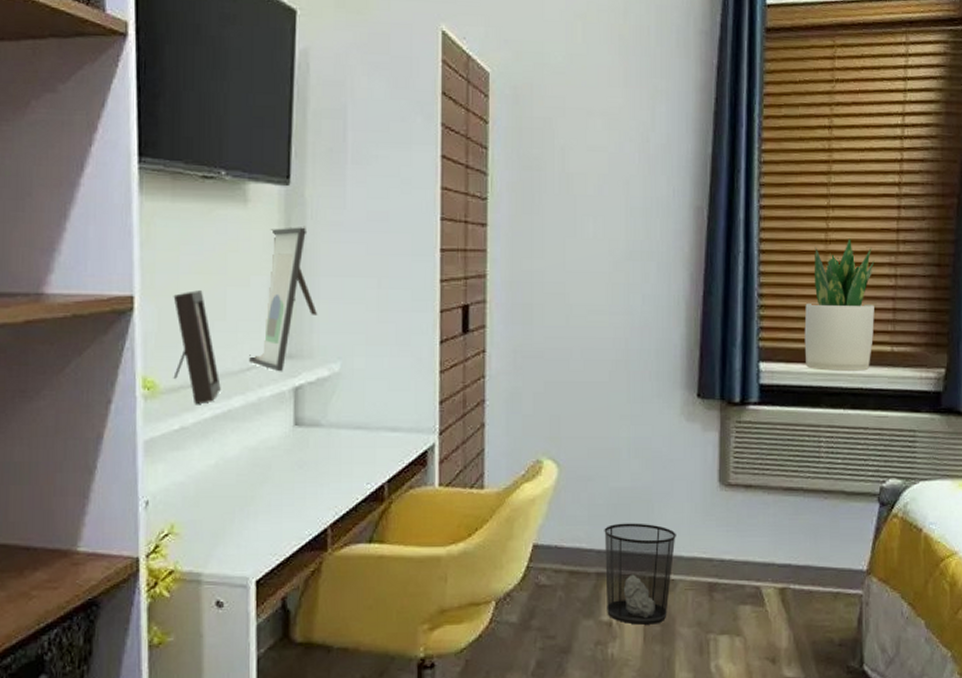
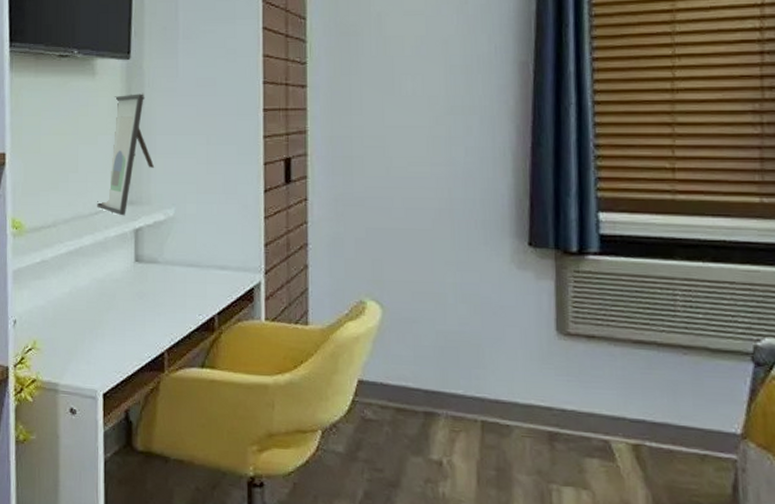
picture frame: present [173,290,221,404] -> none [36,148,74,241]
waste bin: present [604,523,676,625] -> none [431,365,510,468]
planter: present [804,238,875,371] -> none [650,87,737,223]

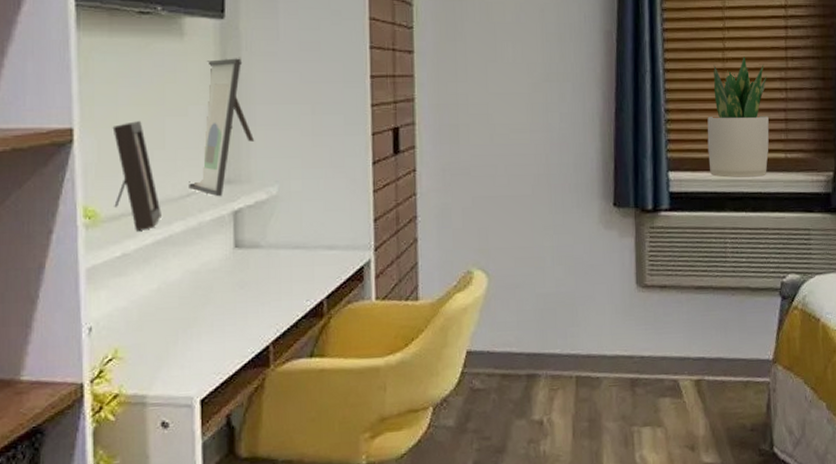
picture frame: none [36,148,74,241] -> present [112,121,161,231]
planter: none [650,87,737,223] -> present [707,56,769,178]

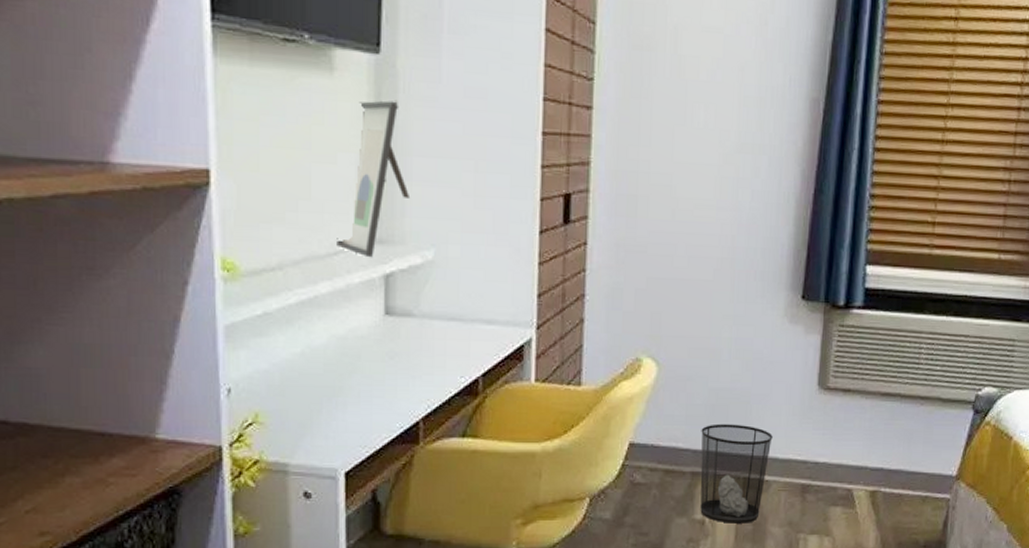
picture frame: present [112,121,161,231] -> none [253,166,306,288]
waste bin: none [532,325,599,422] -> present [700,423,773,524]
planter: present [707,56,769,178] -> none [912,139,990,278]

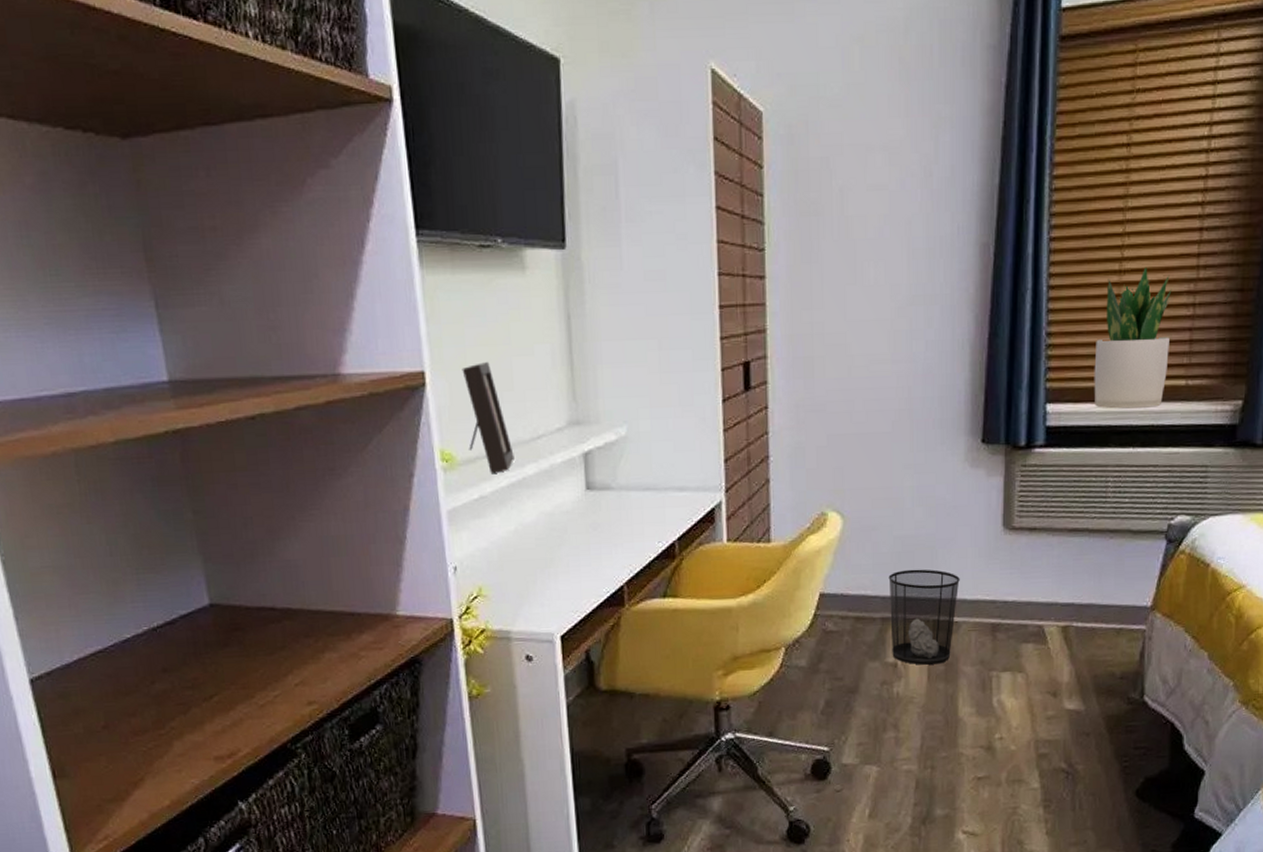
picture frame: none [253,166,306,288] -> present [462,362,514,473]
picture frame: present [337,100,411,258] -> none [539,290,602,439]
planter: none [912,139,990,278] -> present [1094,267,1172,409]

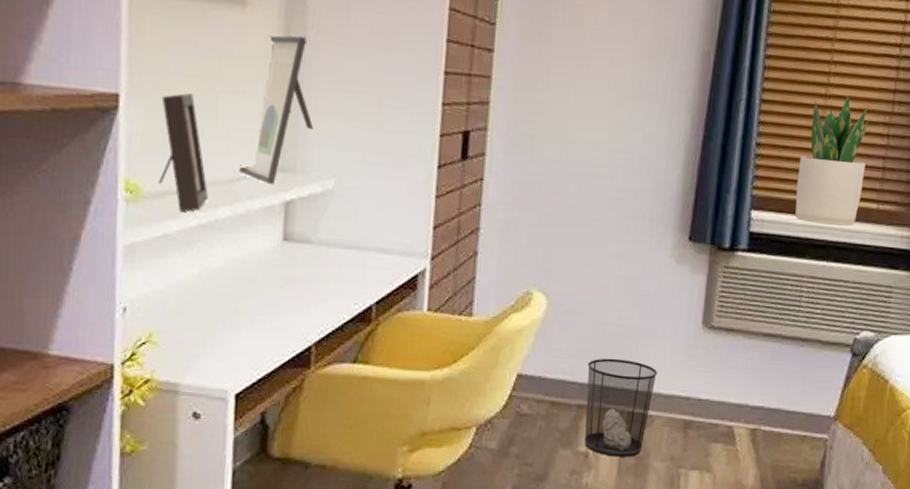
picture frame: none [539,290,602,439] -> present [239,35,314,185]

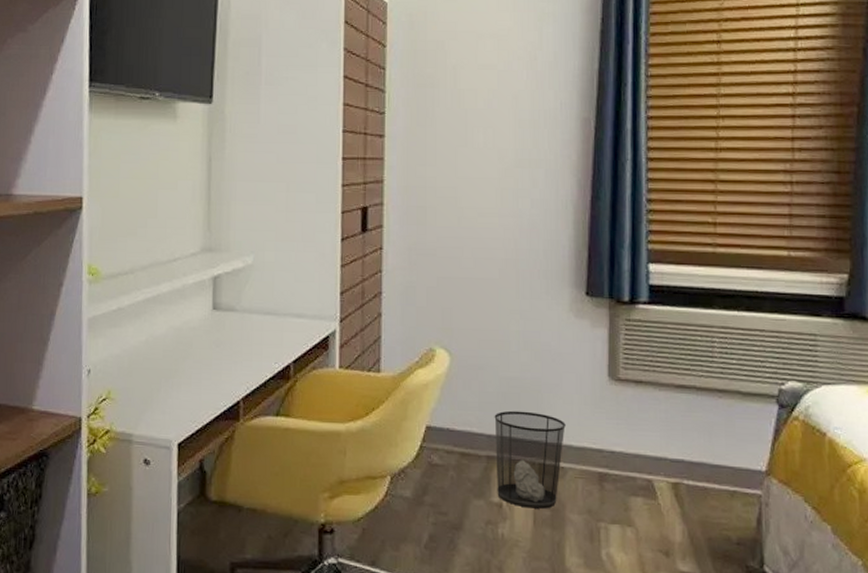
picture frame: present [158,93,208,212] -> none [113,193,152,288]
picture frame: present [239,35,314,185] -> none [176,138,235,263]
planter: present [795,95,870,226] -> none [695,147,769,275]

